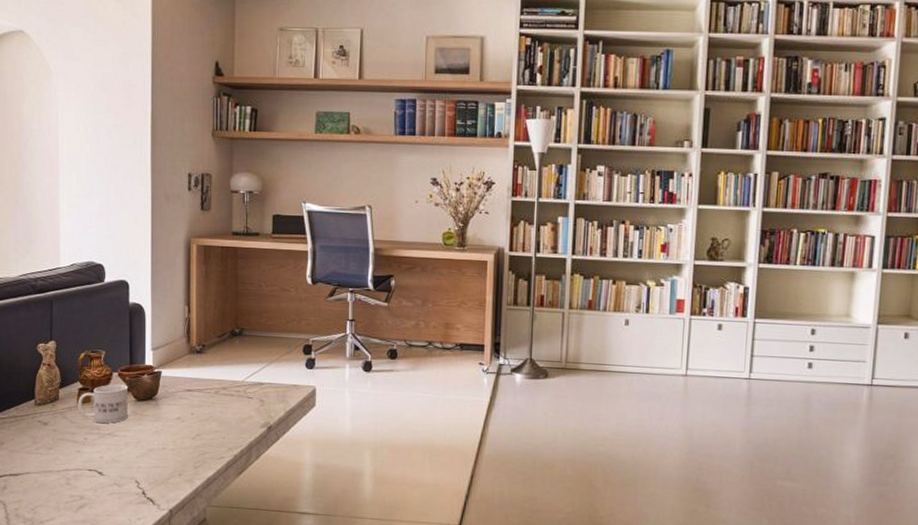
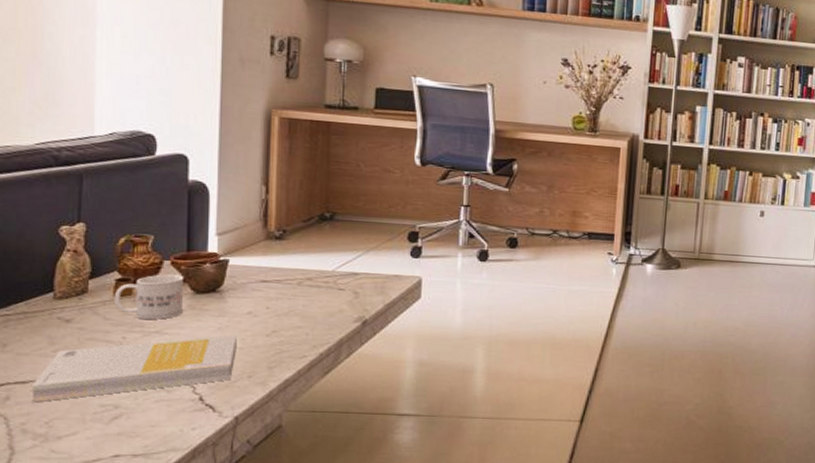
book: none [21,437,169,492] -> present [31,335,237,403]

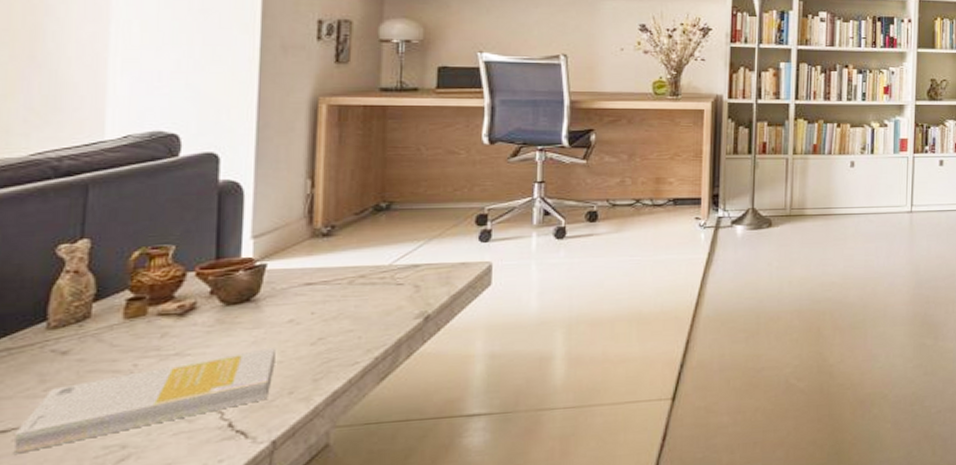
mug: present [114,274,184,319] -> none [124,287,212,341]

